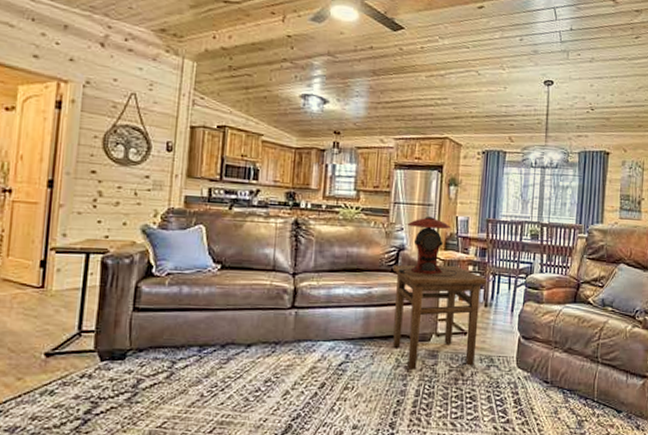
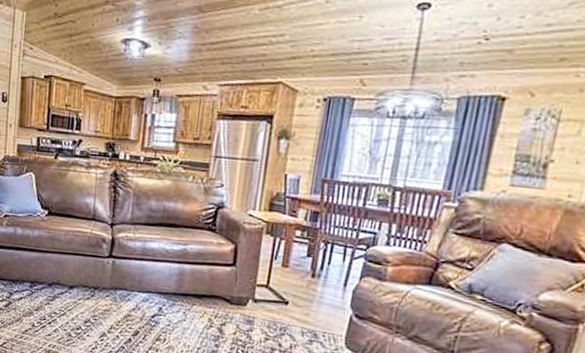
side table: present [392,265,486,370] -> none [206,223,316,338]
table lamp: present [398,216,457,277] -> none [215,172,281,241]

